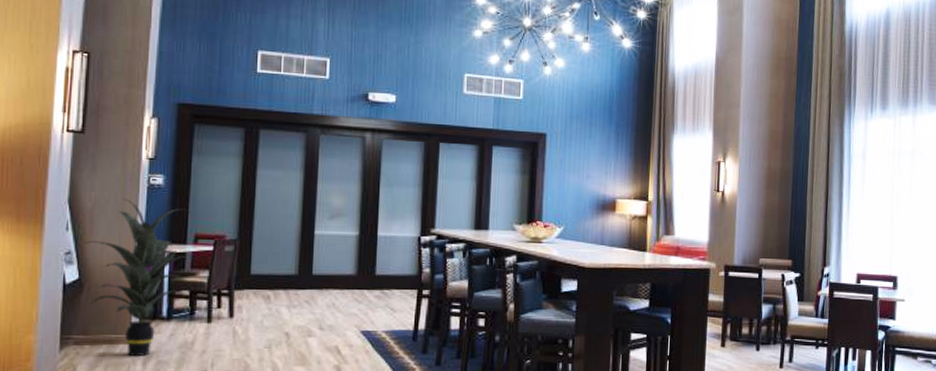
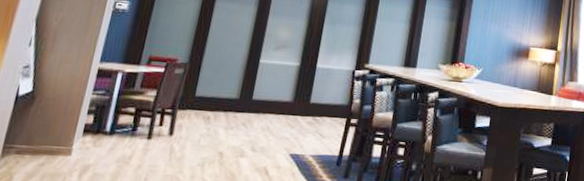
indoor plant: present [84,198,191,356] -> none [39,20,149,168]

